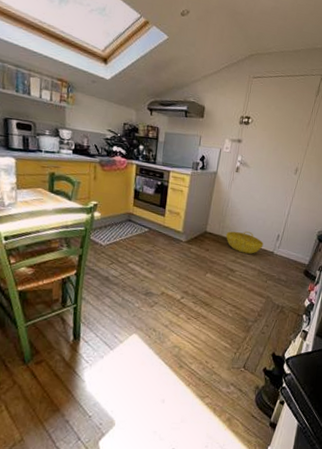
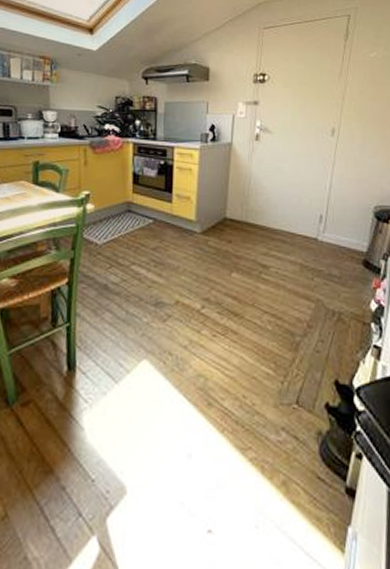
basket: present [226,231,264,254] -> none [252,213,303,243]

